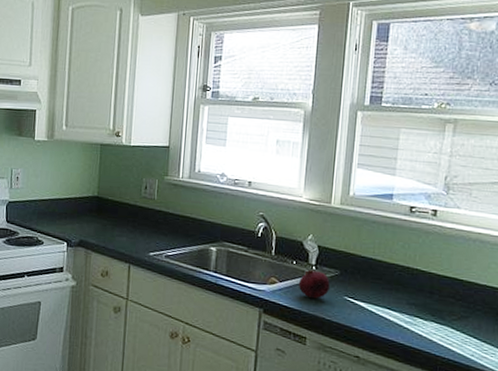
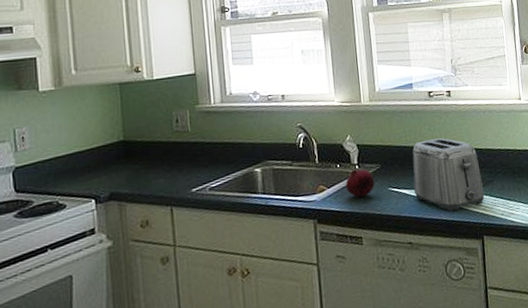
toaster: none [372,257,456,338] -> present [412,138,485,212]

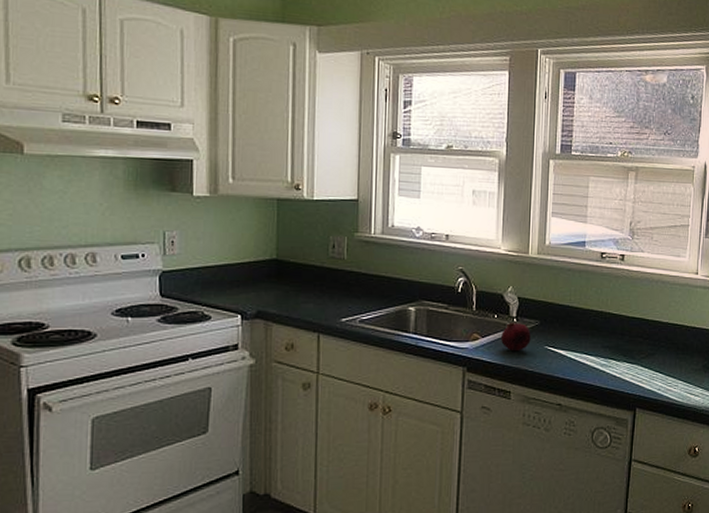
toaster: present [412,138,485,212] -> none [570,302,644,379]

